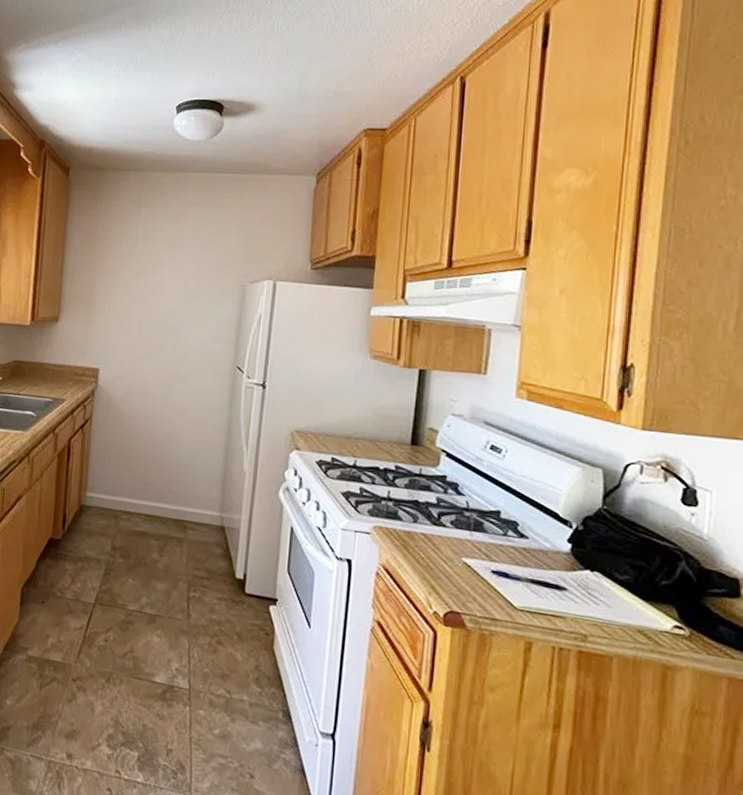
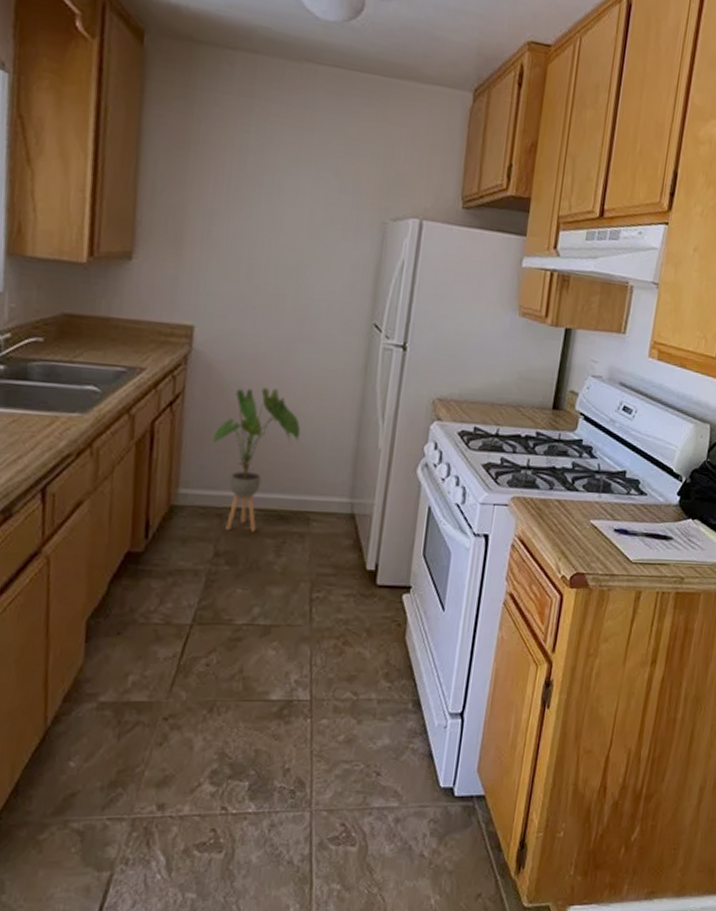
house plant: none [109,416,179,533] -> present [210,388,301,532]

